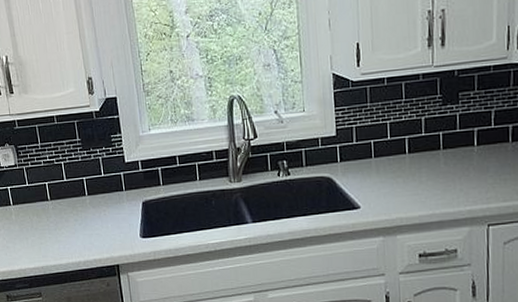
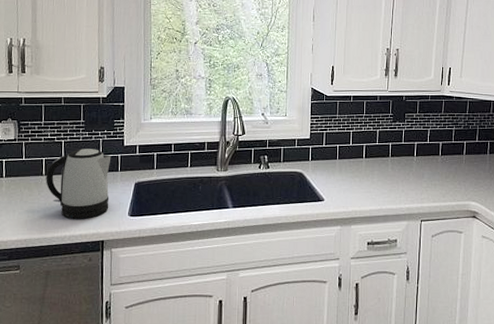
kettle: none [51,168,119,244] -> present [46,149,112,219]

